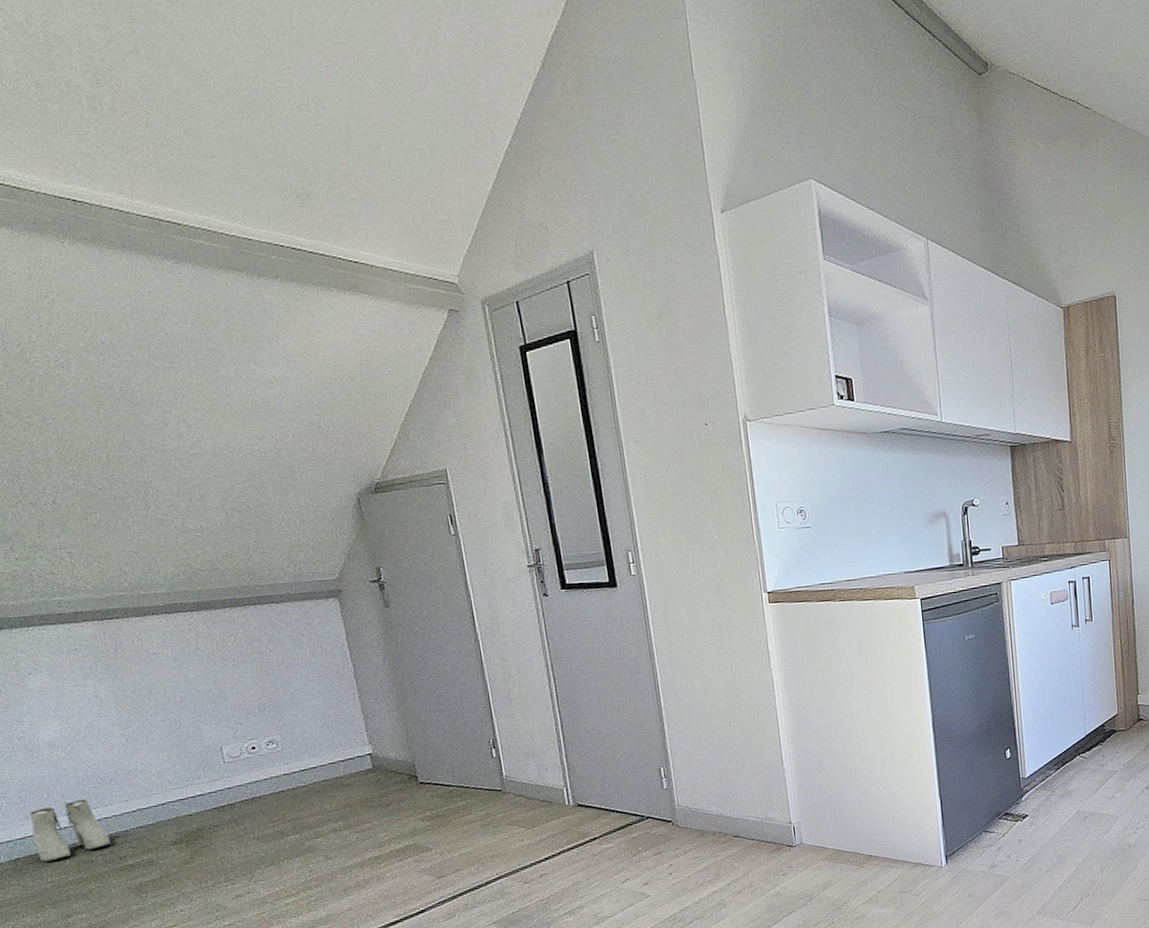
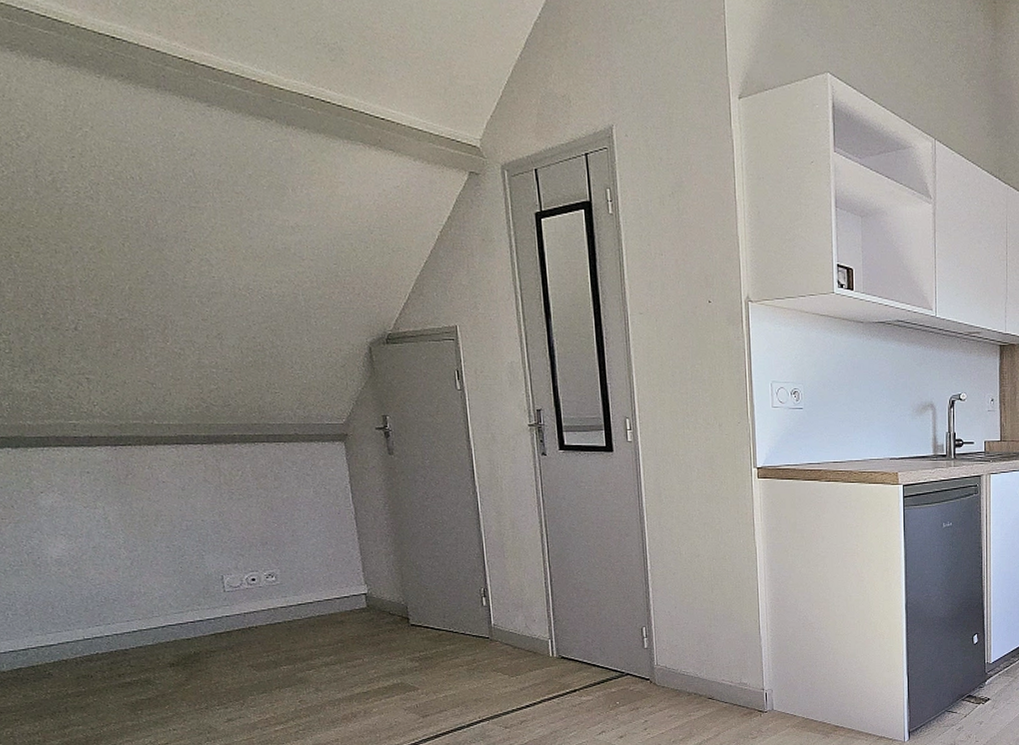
boots: present [29,799,111,862] -> none [33,616,110,673]

